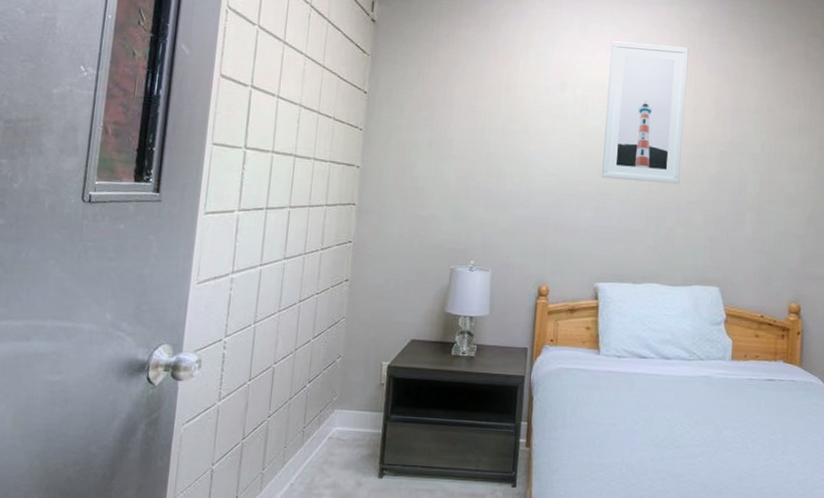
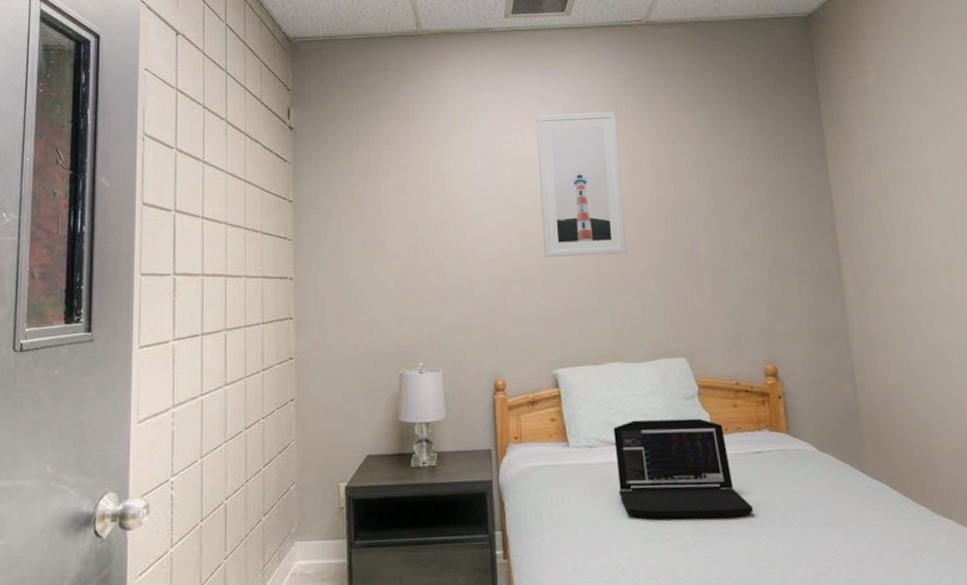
laptop: none [639,338,758,435] -> present [613,418,753,519]

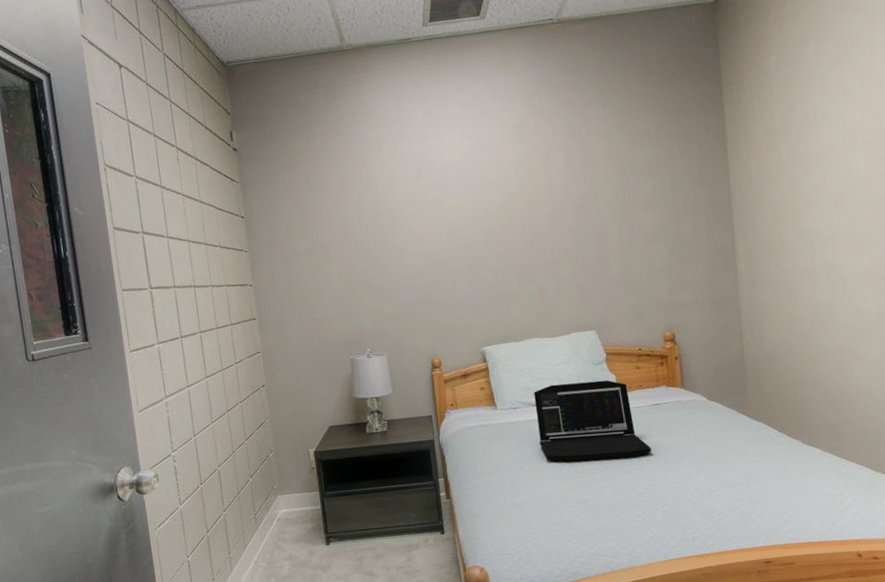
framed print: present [535,112,627,258] -> none [456,112,543,252]

